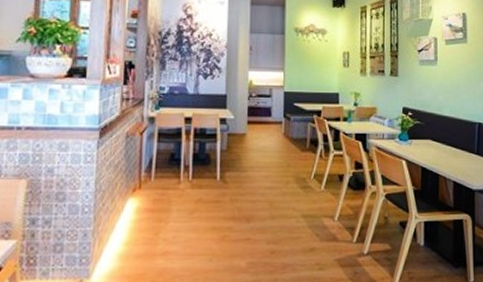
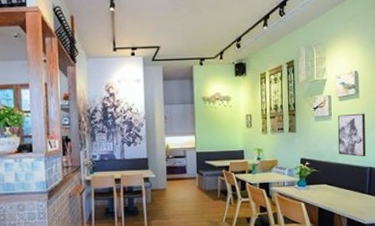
wall art: none [444,60,475,110] -> present [337,113,366,157]

